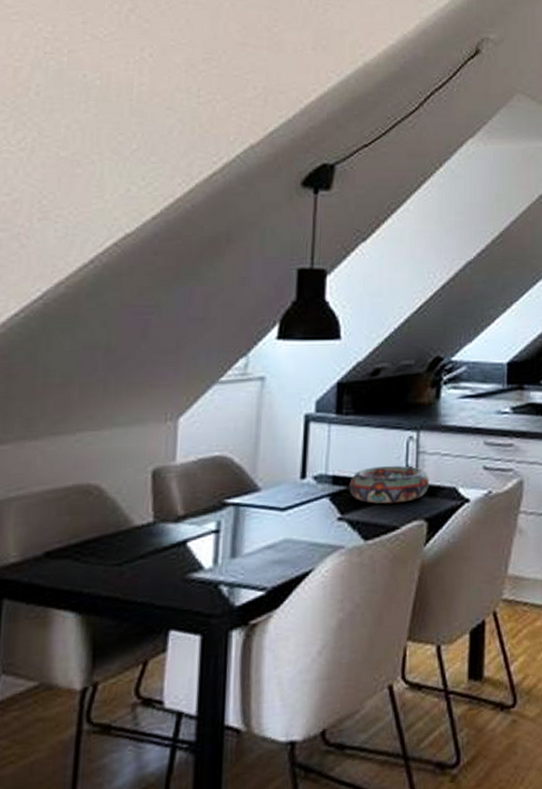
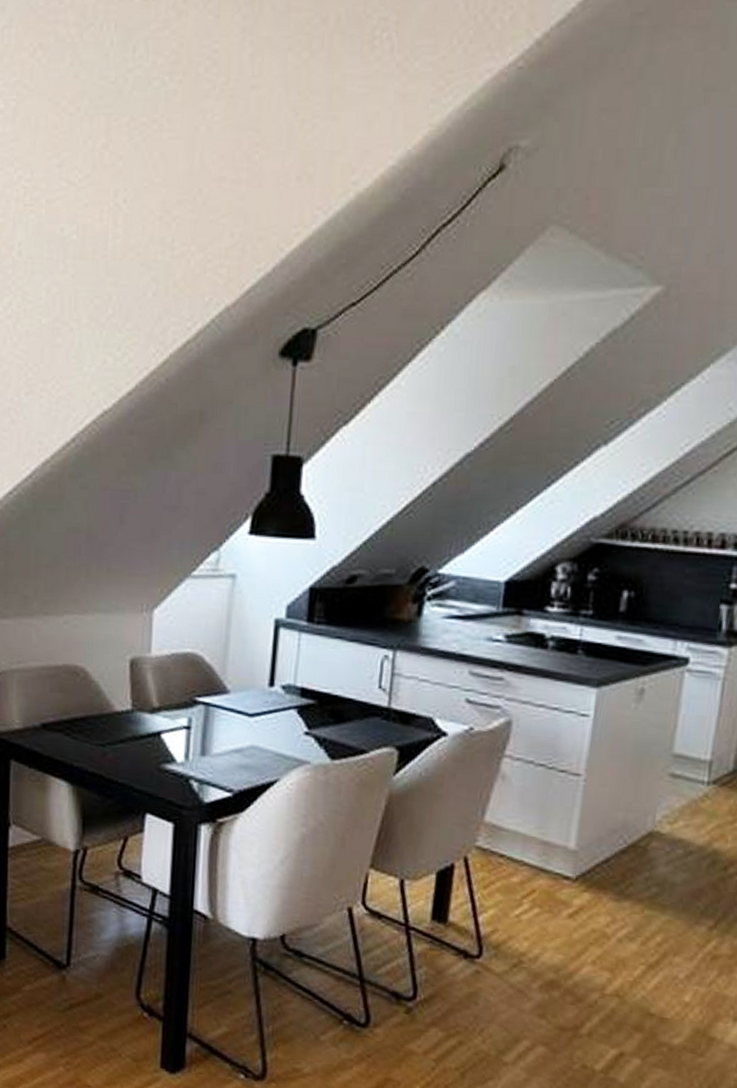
decorative bowl: present [349,466,429,504] -> none [317,684,403,726]

